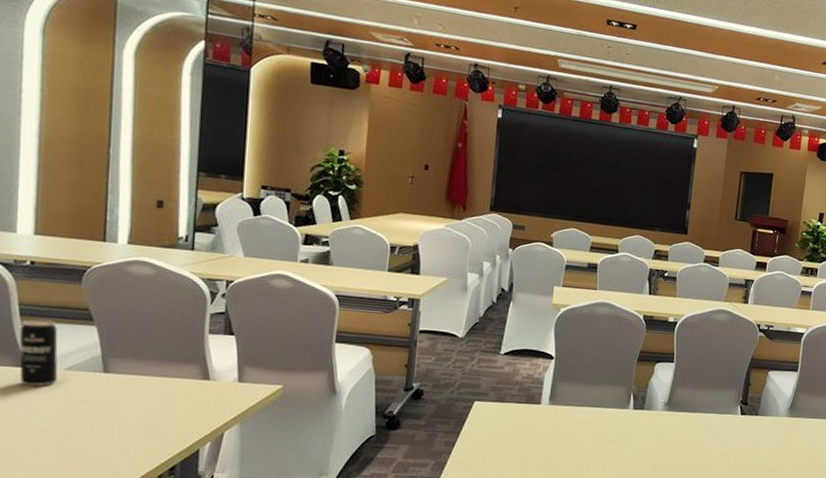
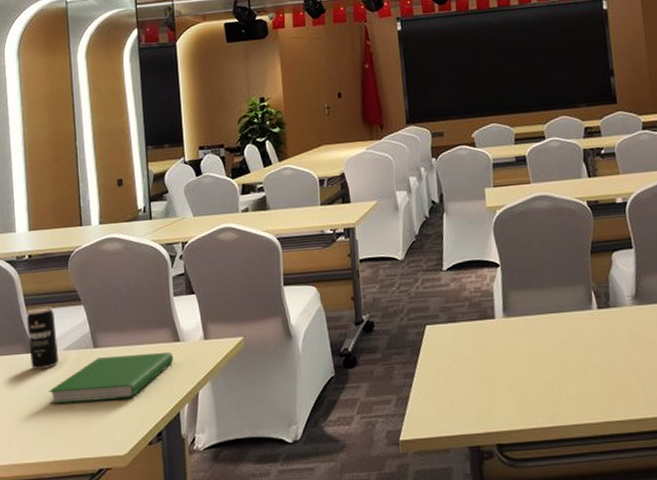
hardcover book: none [40,383,200,429] -> present [49,351,174,404]

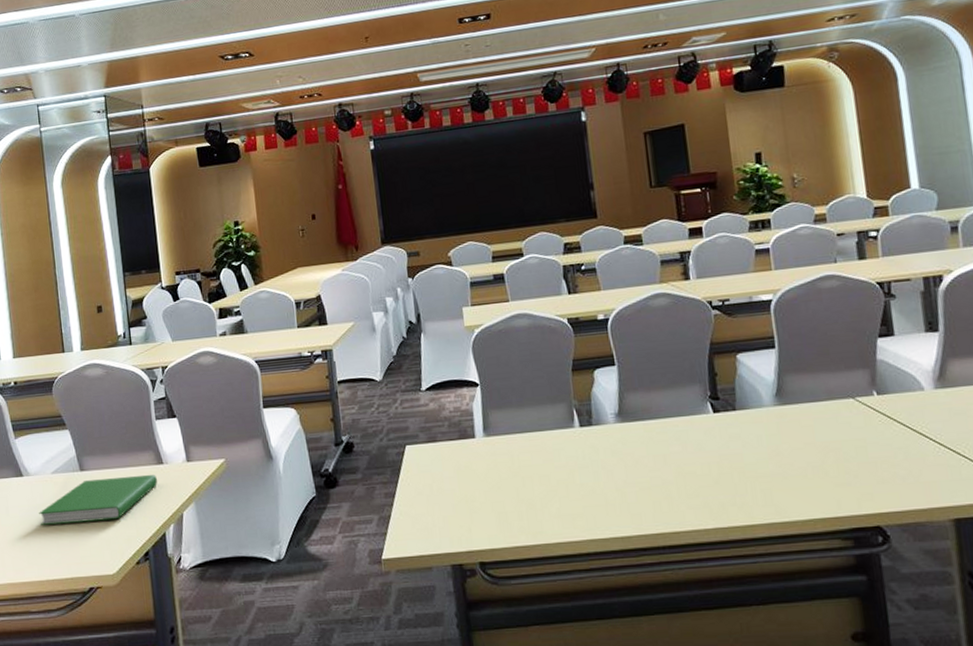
beverage can: present [26,306,59,369] -> none [14,431,48,492]

